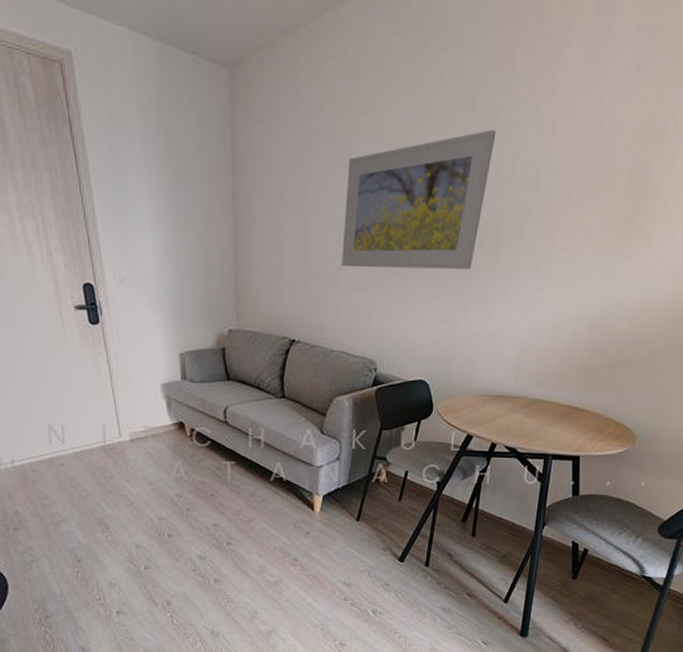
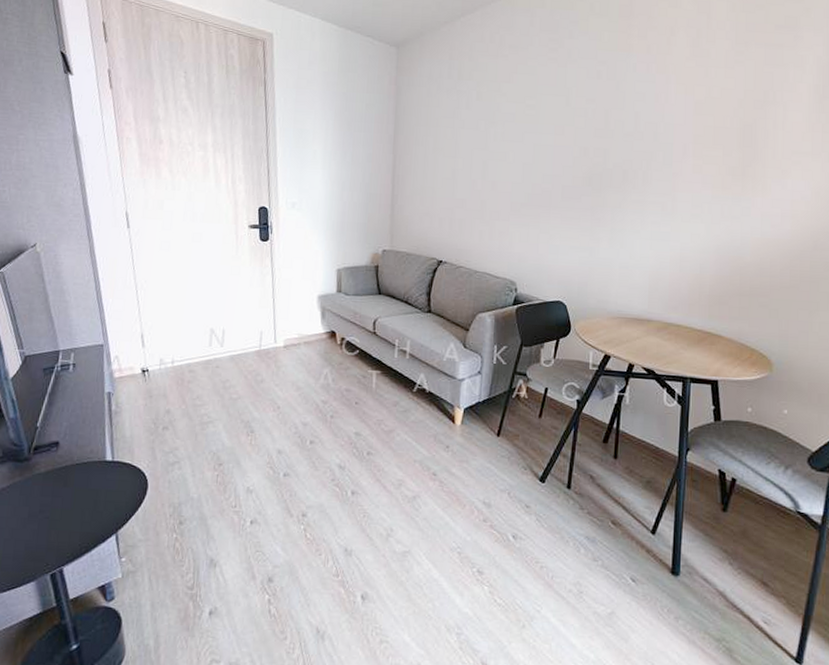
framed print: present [341,129,497,270] -> none [486,95,619,206]

